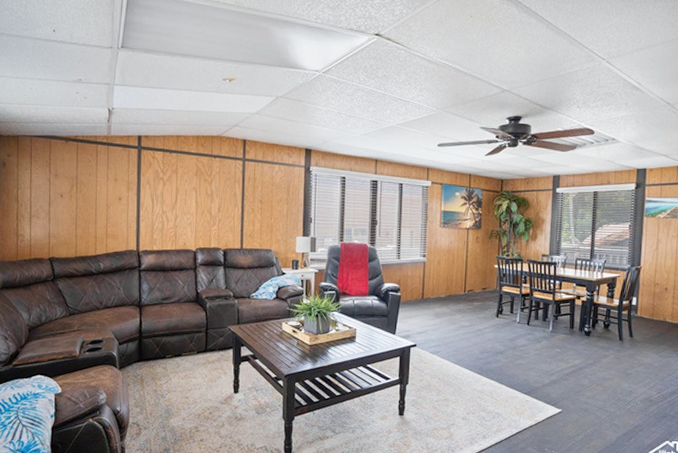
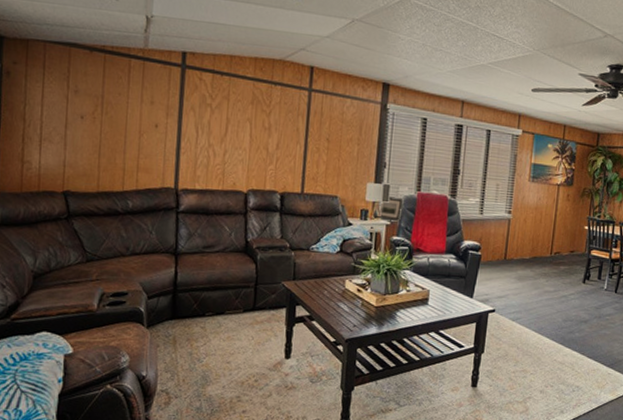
picture frame: none [304,247,330,270] -> present [374,196,405,222]

